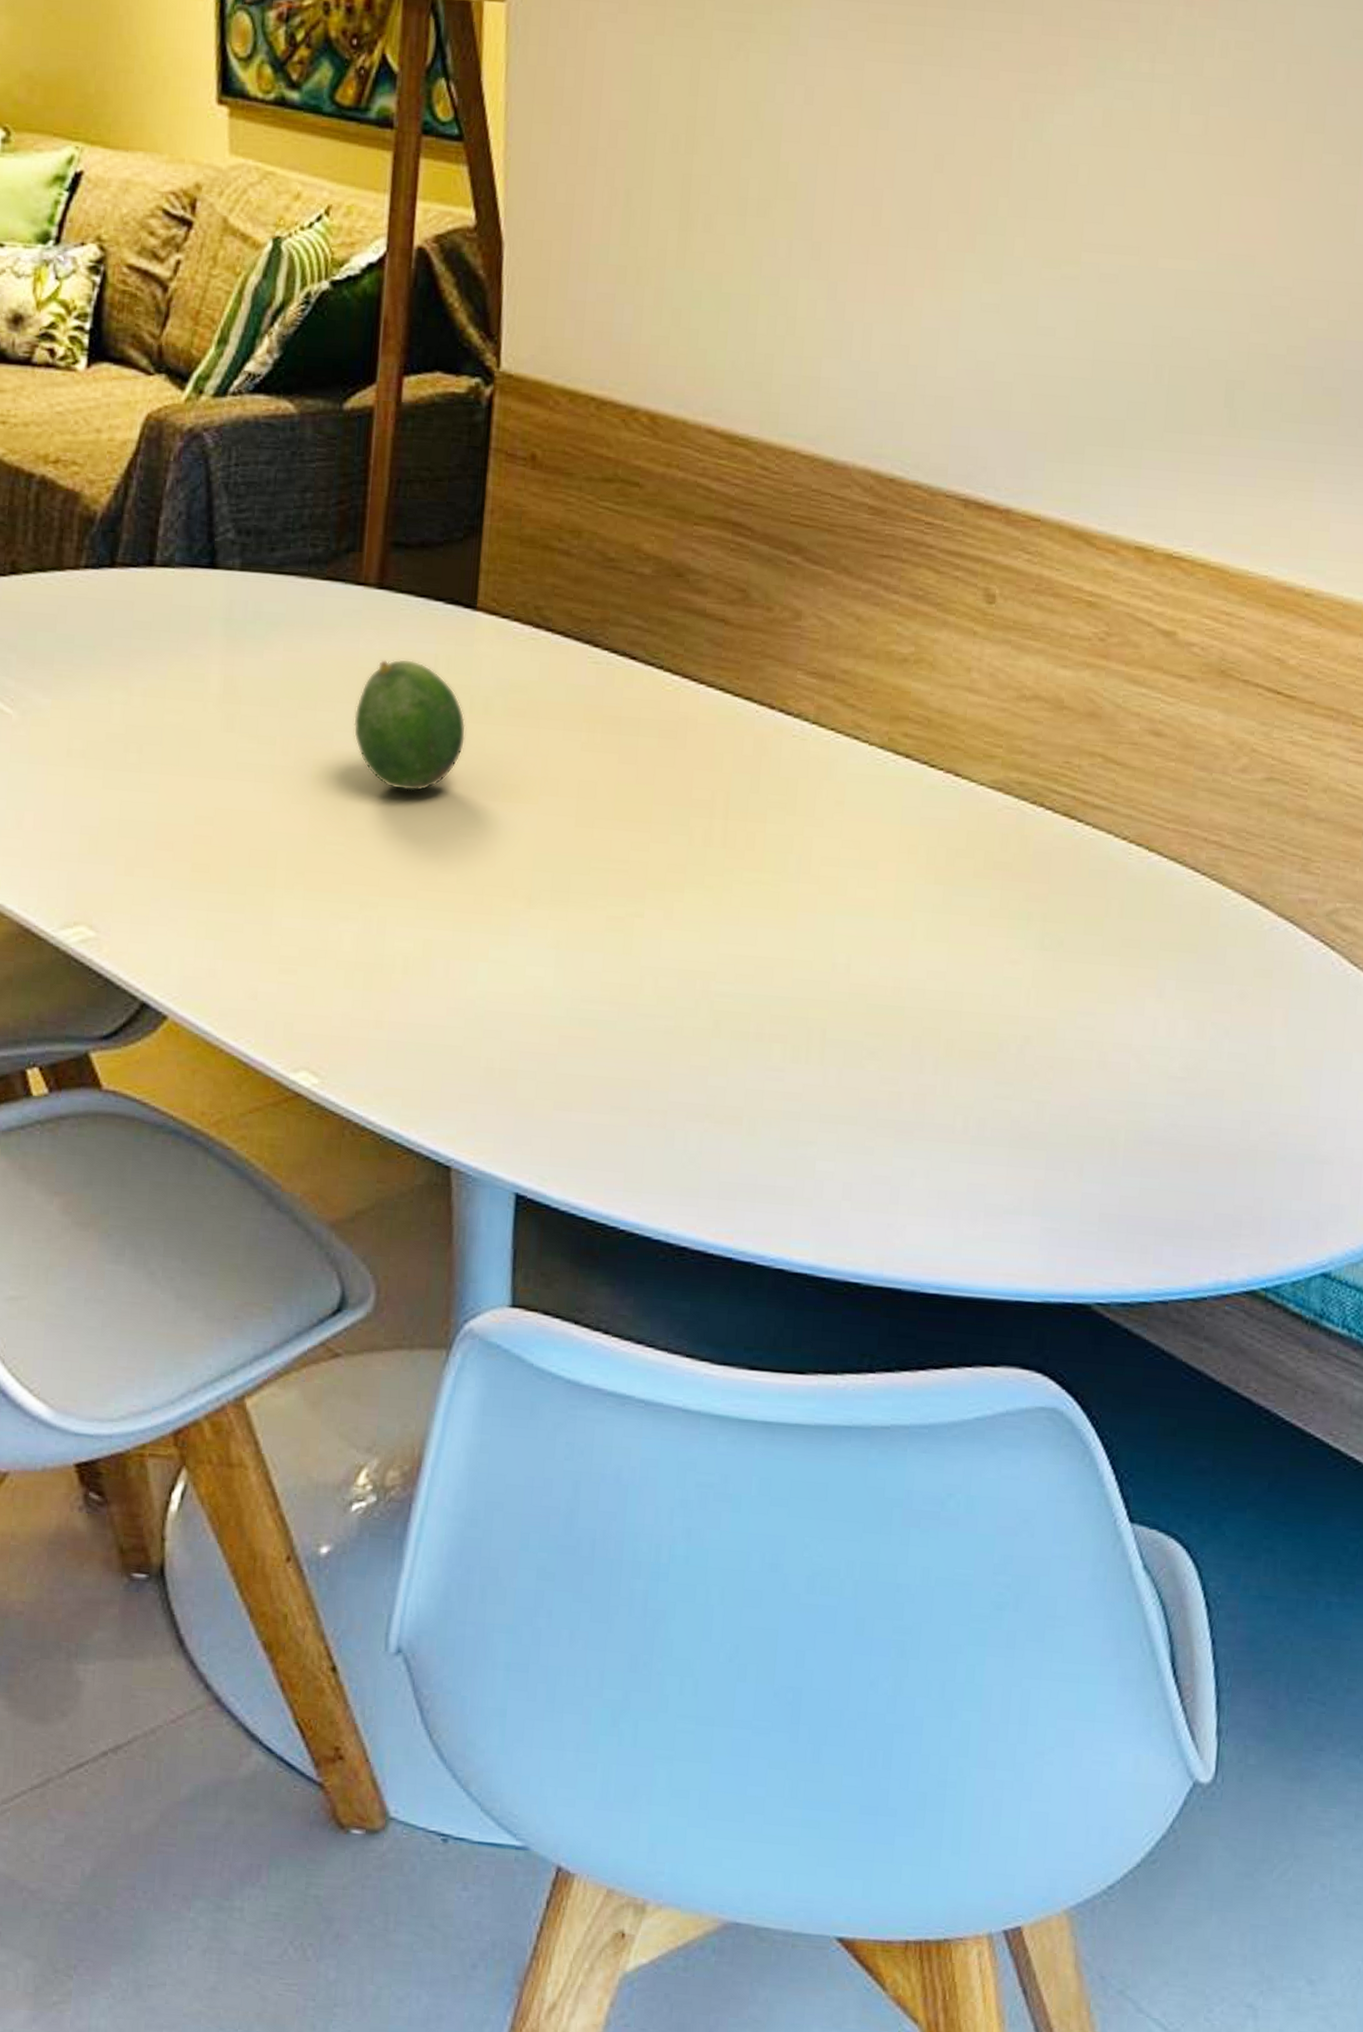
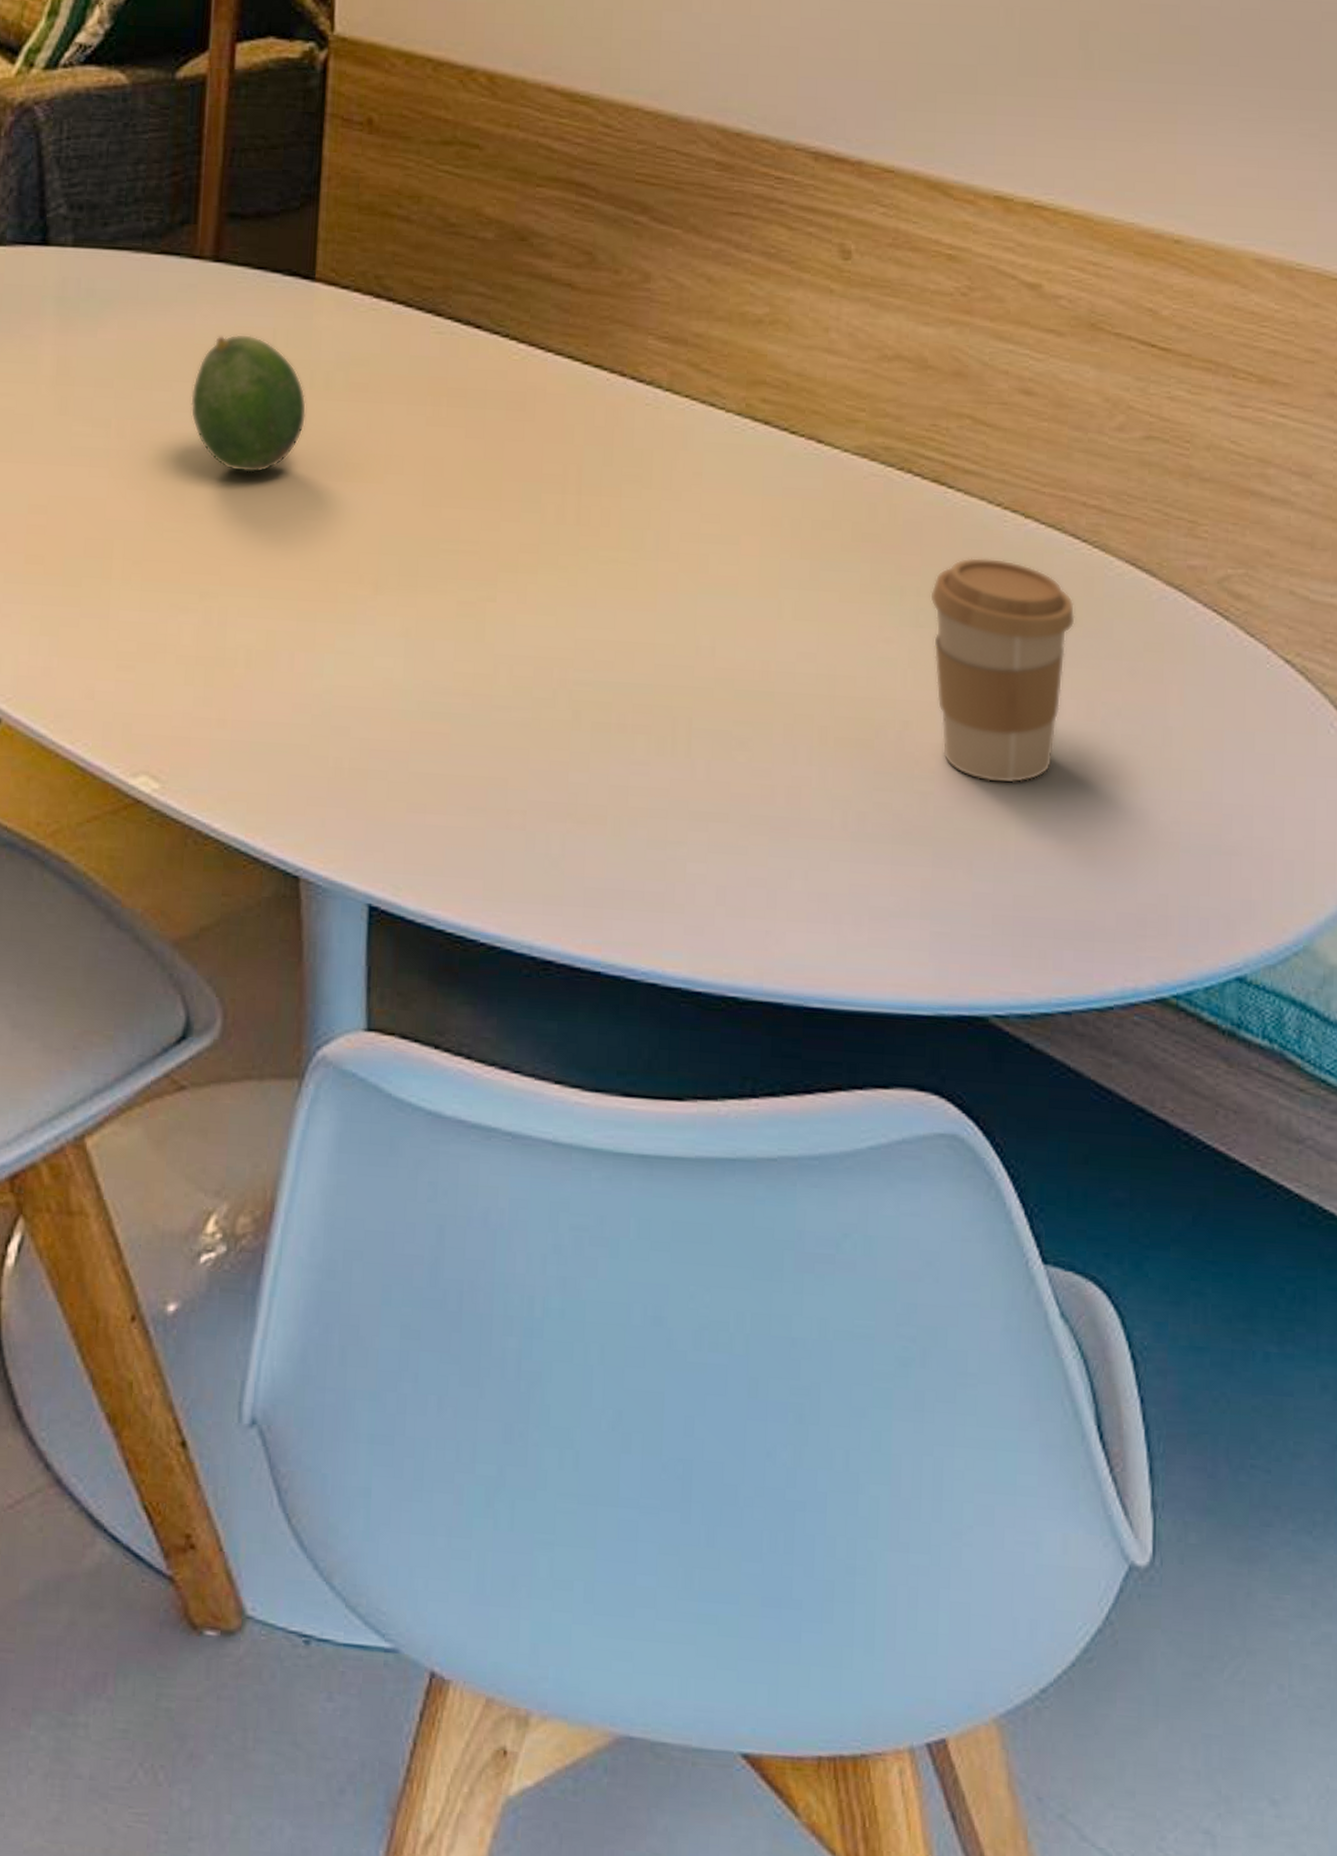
coffee cup: none [1055,886,1192,1095] -> present [930,557,1075,784]

